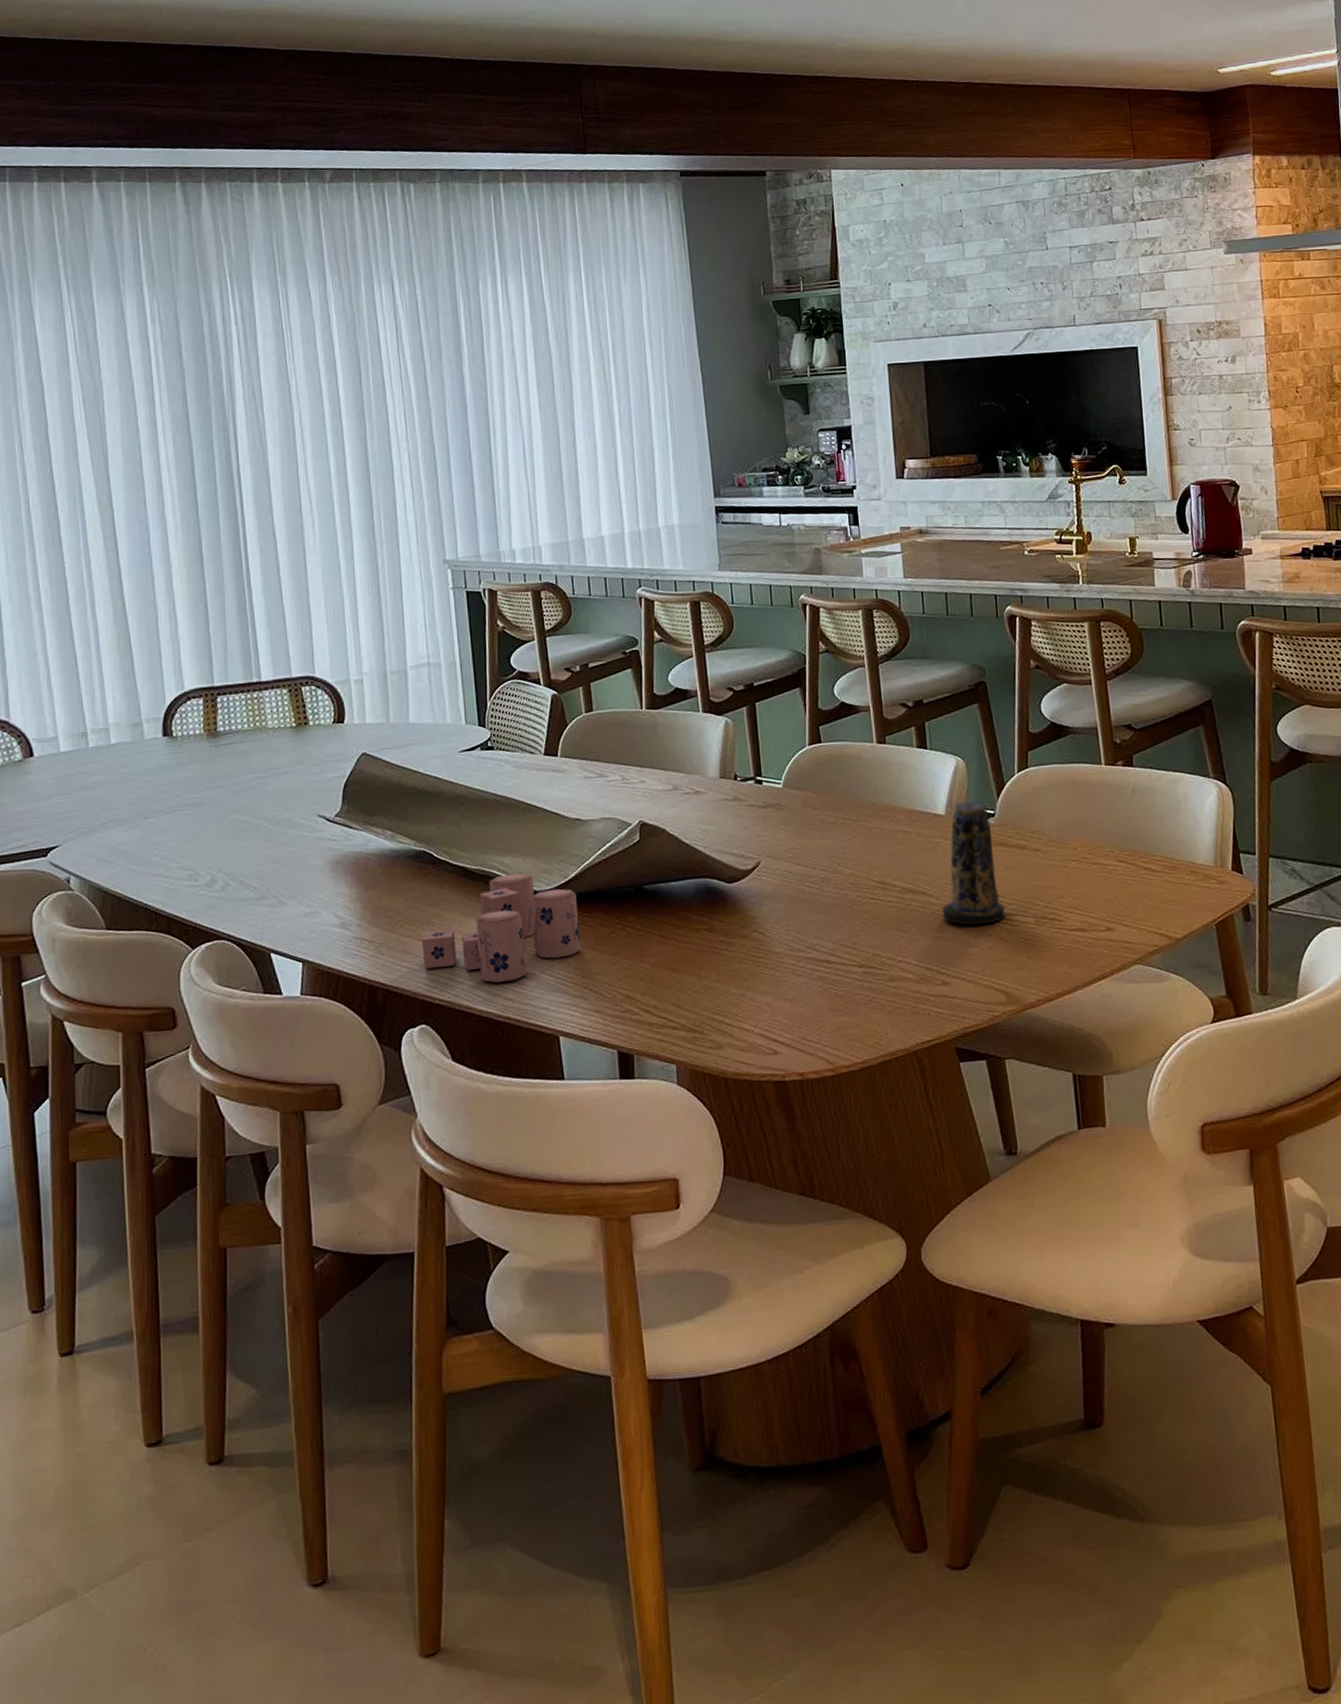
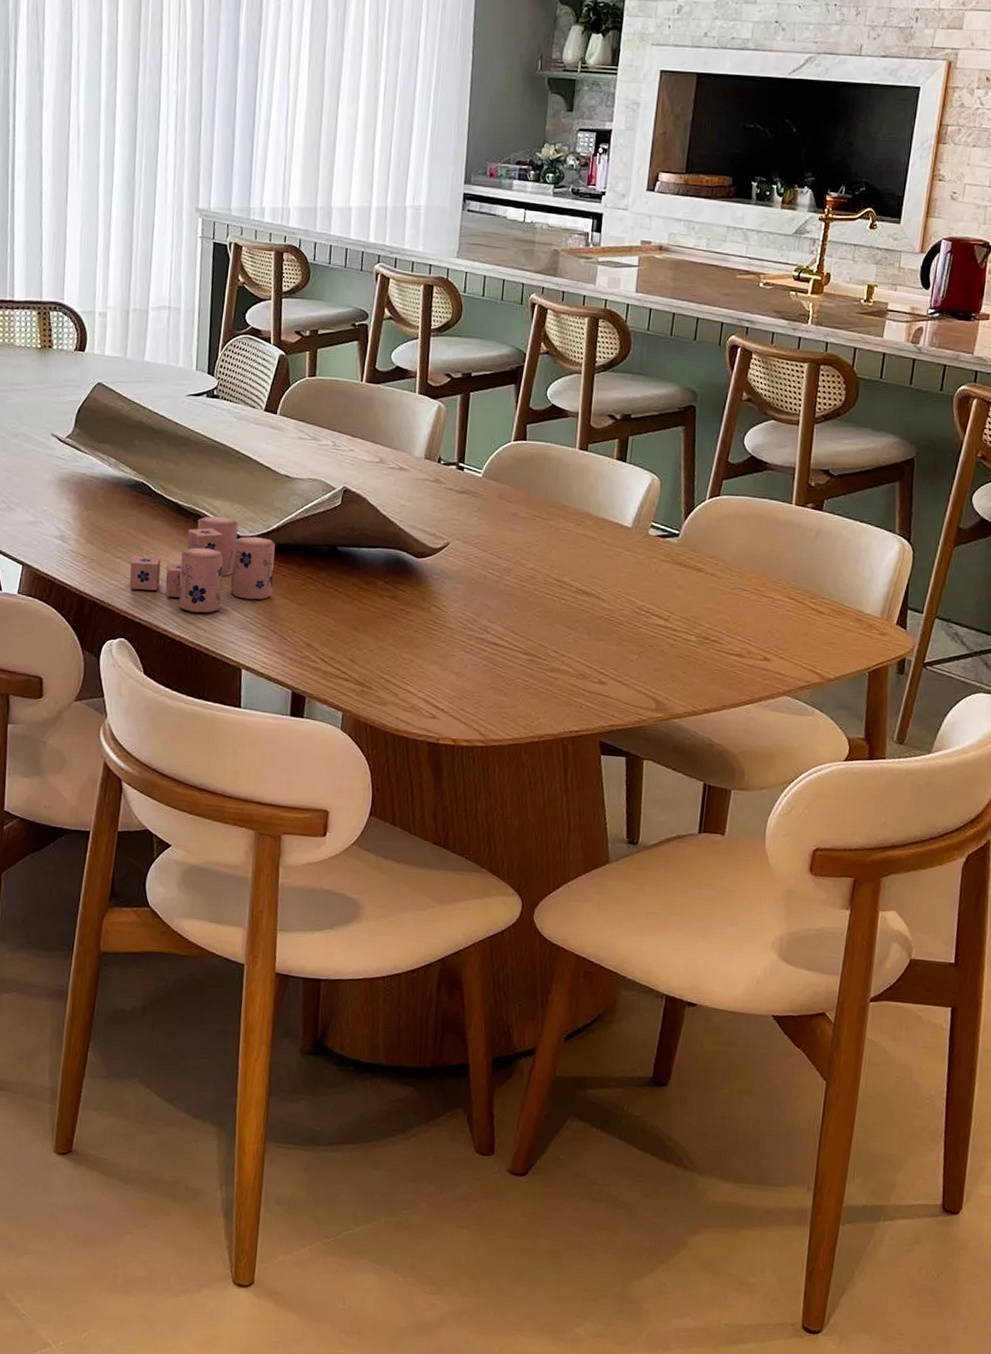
candle: present [942,801,1005,926] -> none [610,518,673,636]

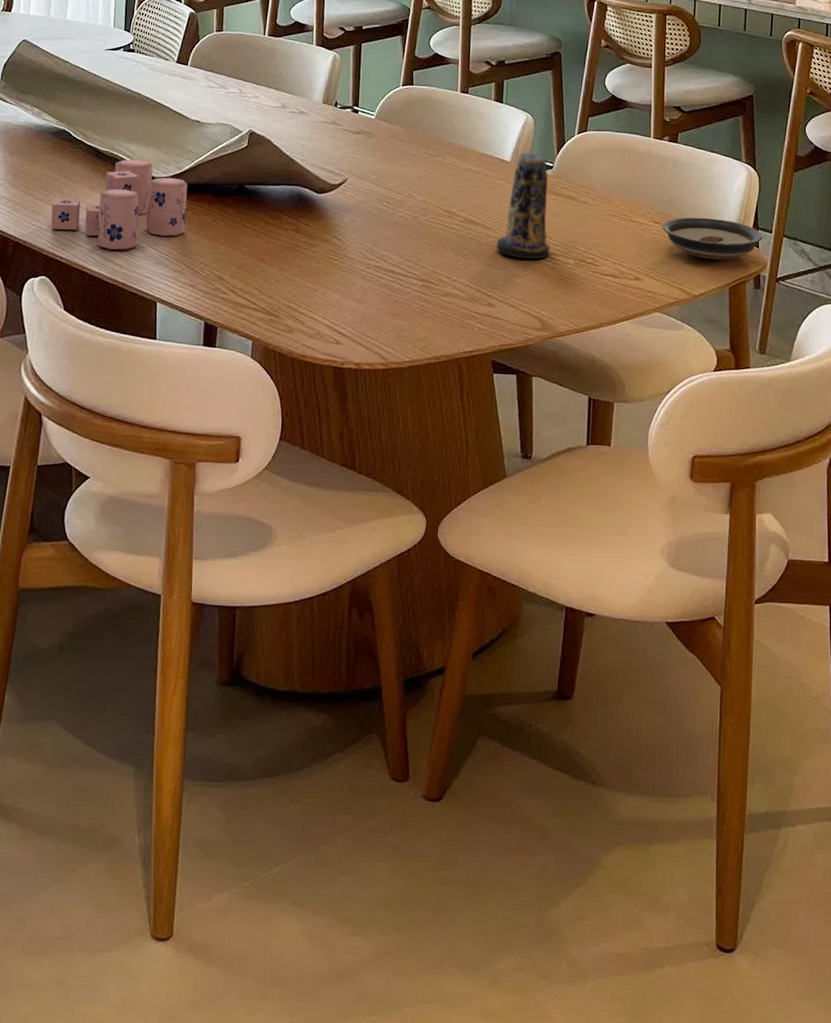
candle: none [610,518,673,636] -> present [496,152,550,260]
saucer: none [798,593,912,642] -> present [662,217,763,260]

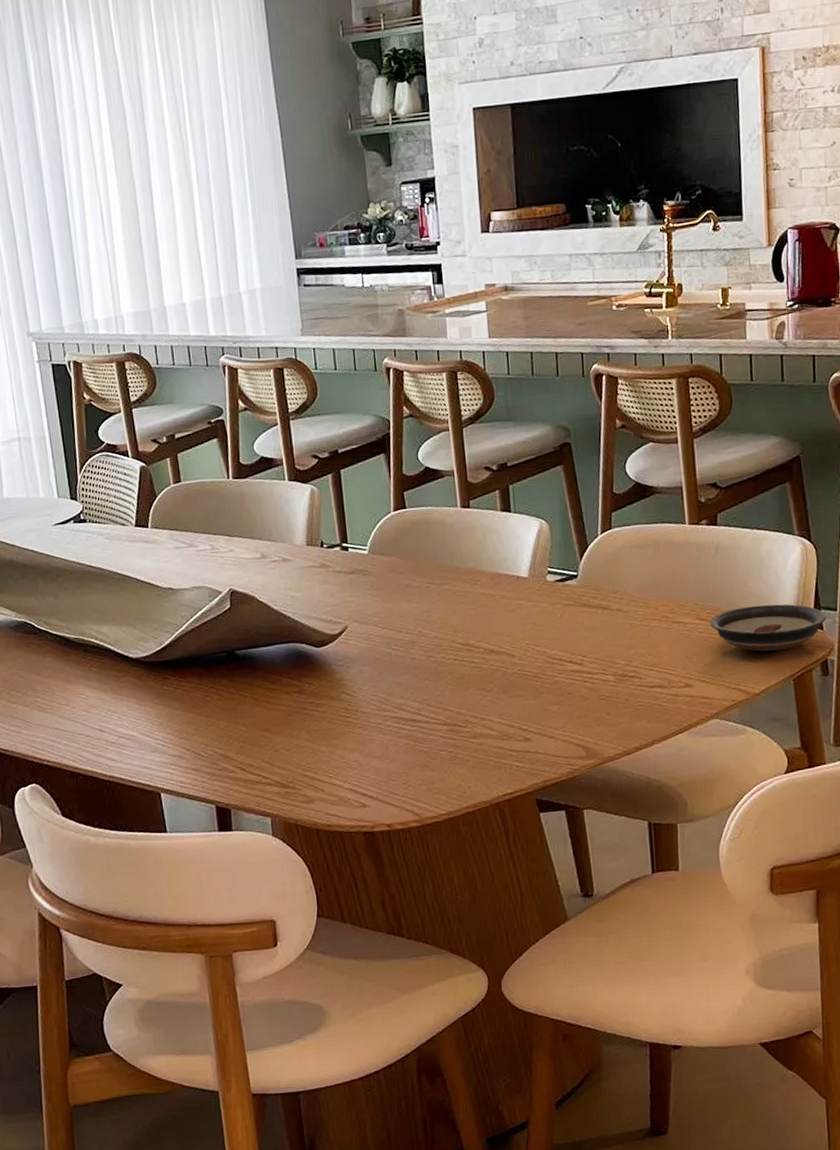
candle: present [51,159,187,250] -> none [27,641,178,744]
candle: present [496,152,550,260] -> none [524,563,586,684]

